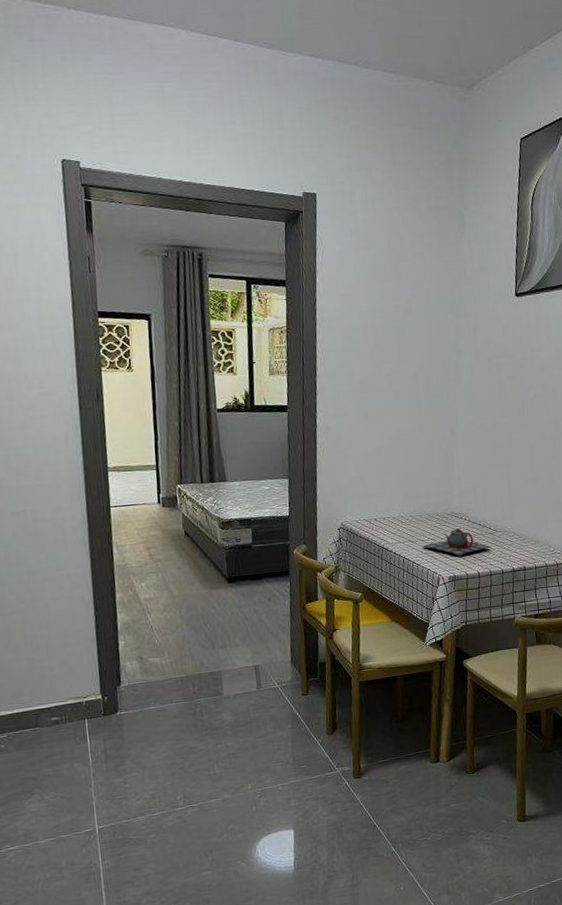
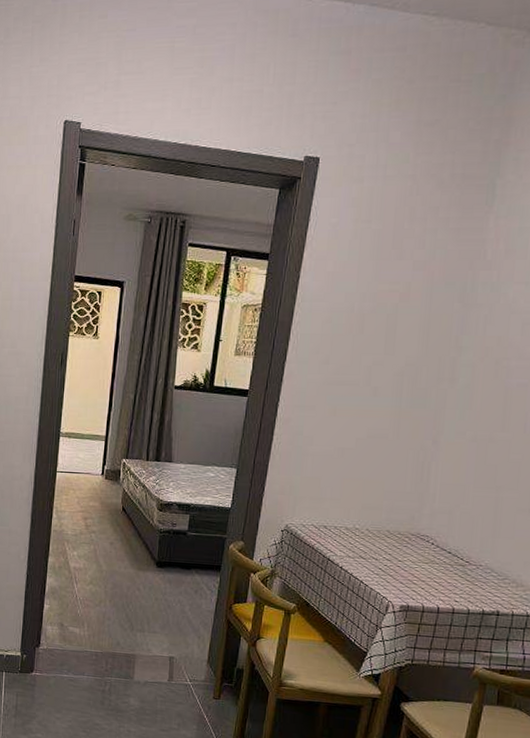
teapot: present [422,528,491,557] -> none [374,552,460,585]

